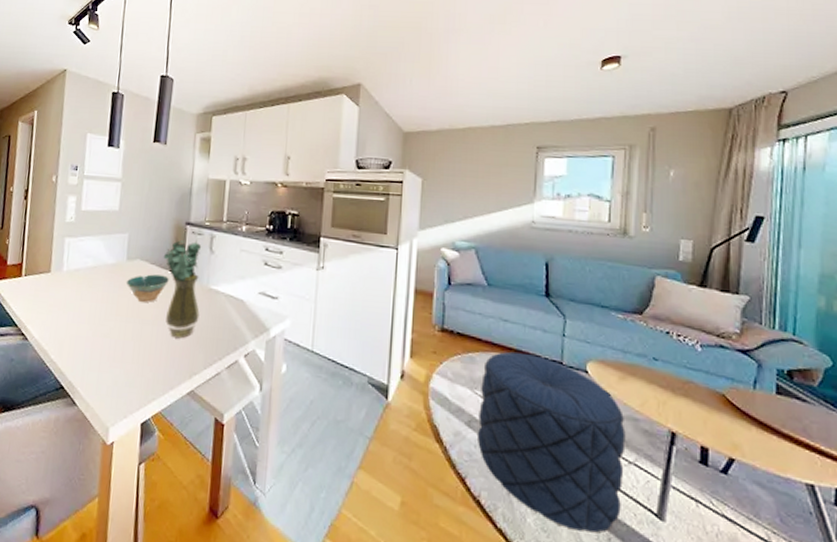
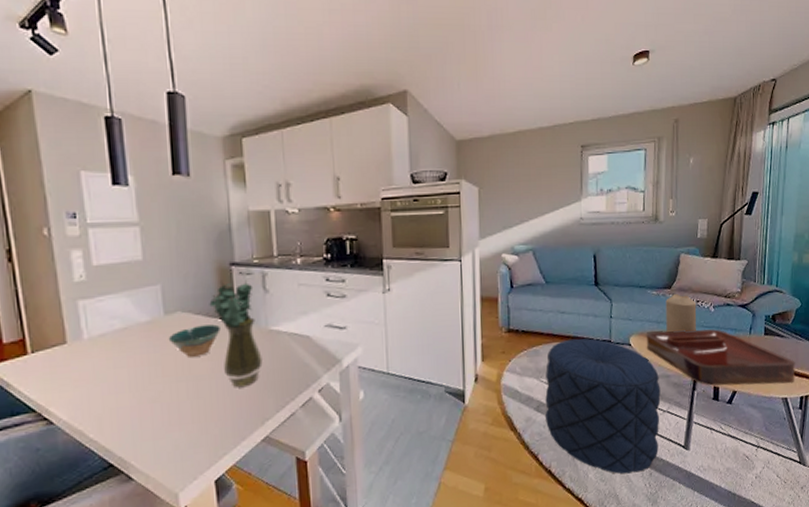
decorative tray: none [608,361,827,467] -> present [646,329,795,386]
candle: none [635,322,677,371] -> present [665,294,697,333]

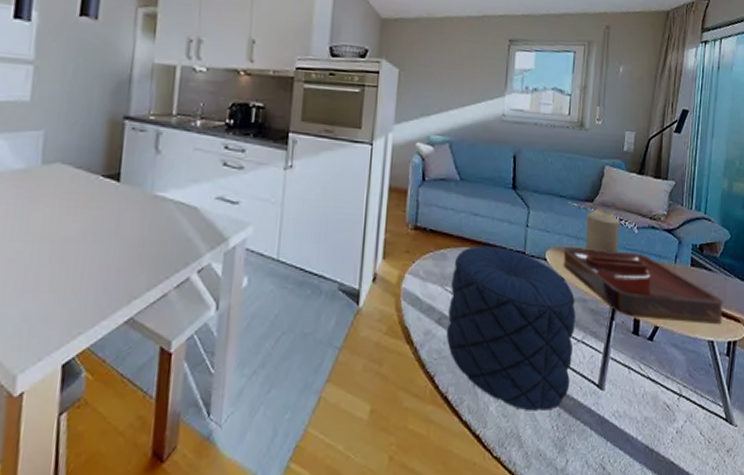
bowl: present [168,324,221,357] -> none [40,181,101,216]
vase: present [209,281,263,388] -> none [93,134,145,257]

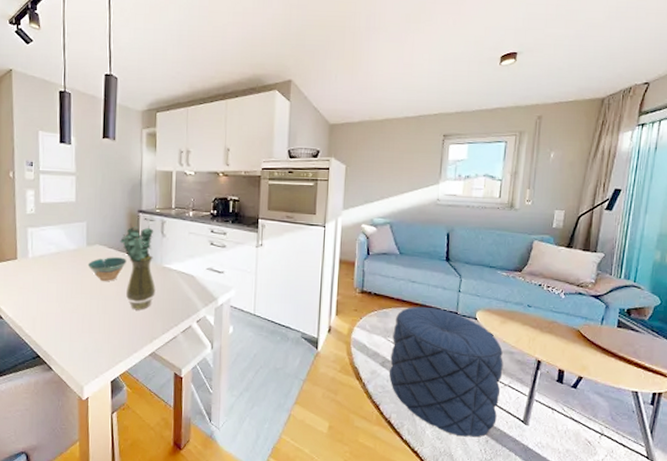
bowl: none [40,181,101,216] -> present [87,257,126,281]
vase: none [93,134,145,257] -> present [120,224,156,310]
decorative tray: present [563,248,723,325] -> none [492,309,650,379]
candle: present [586,209,620,252] -> none [513,278,547,314]

